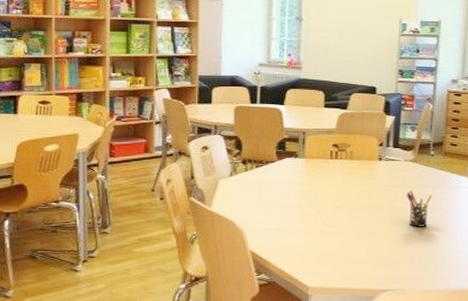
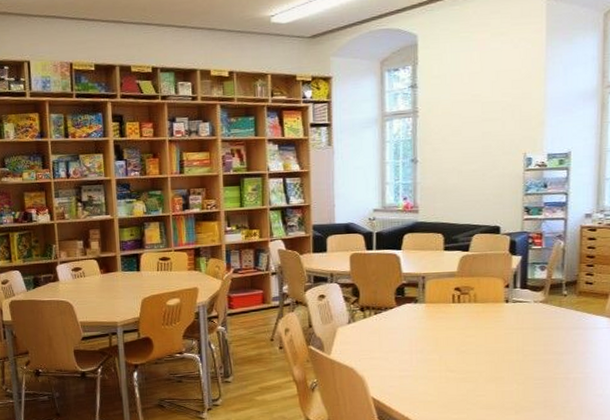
pen holder: present [406,190,433,227] -> none [537,333,567,371]

